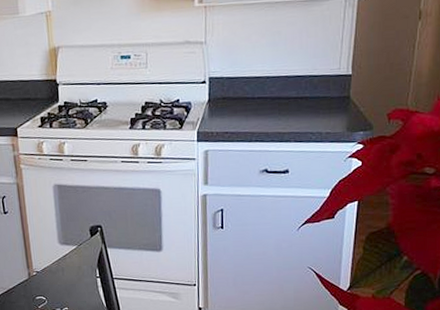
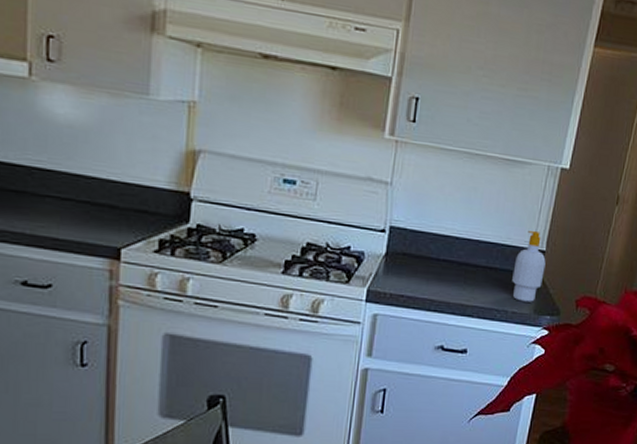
soap bottle: none [322,58,353,123] -> present [512,230,546,302]

